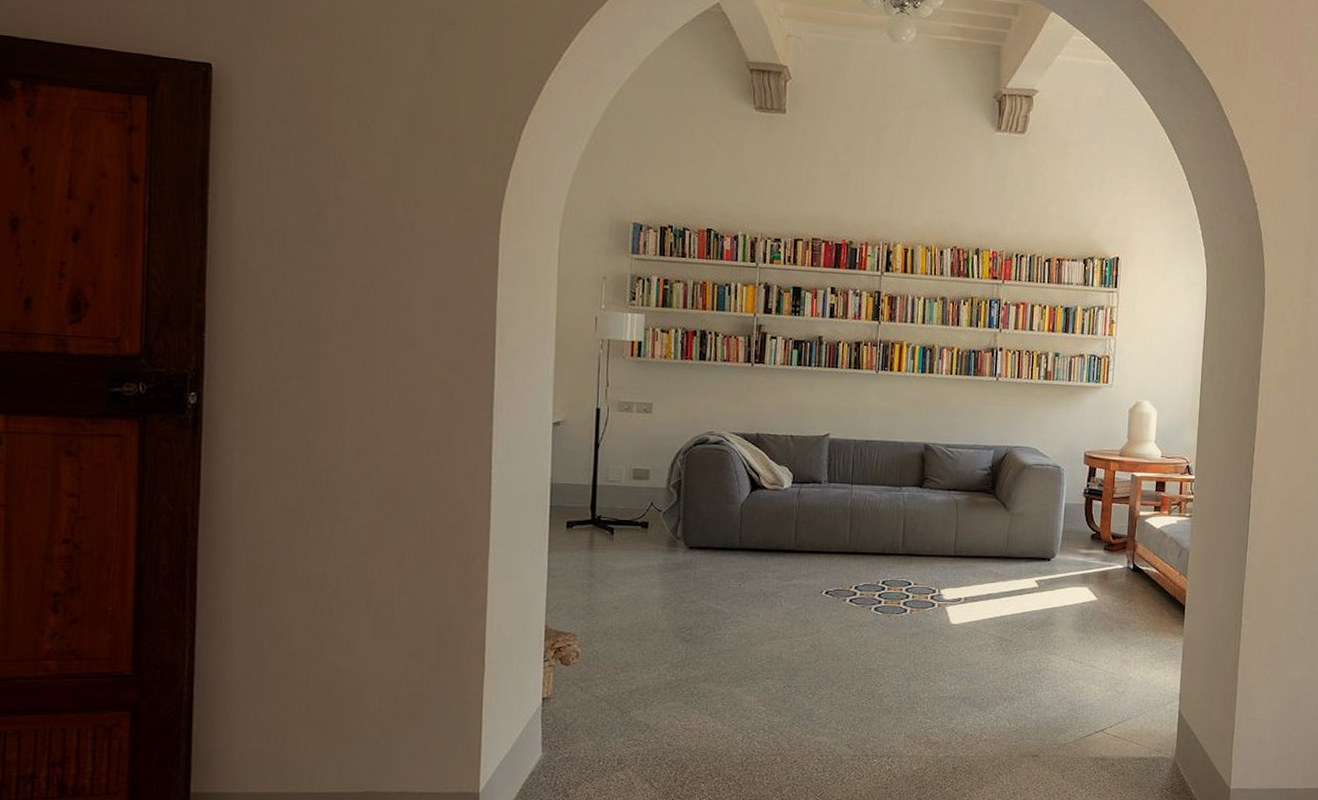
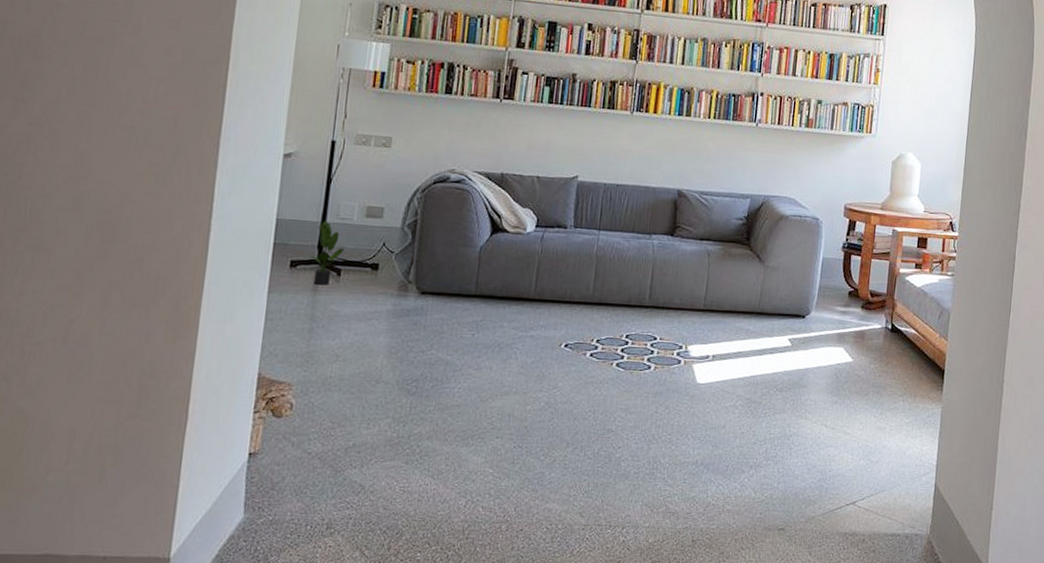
potted plant: none [584,483,615,544] -> present [309,220,344,285]

